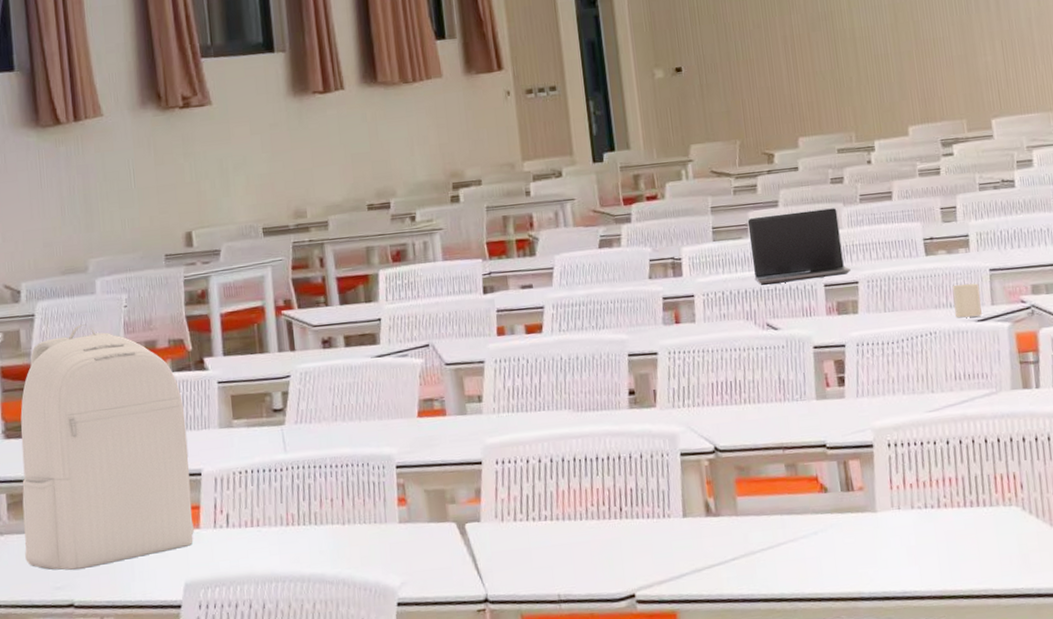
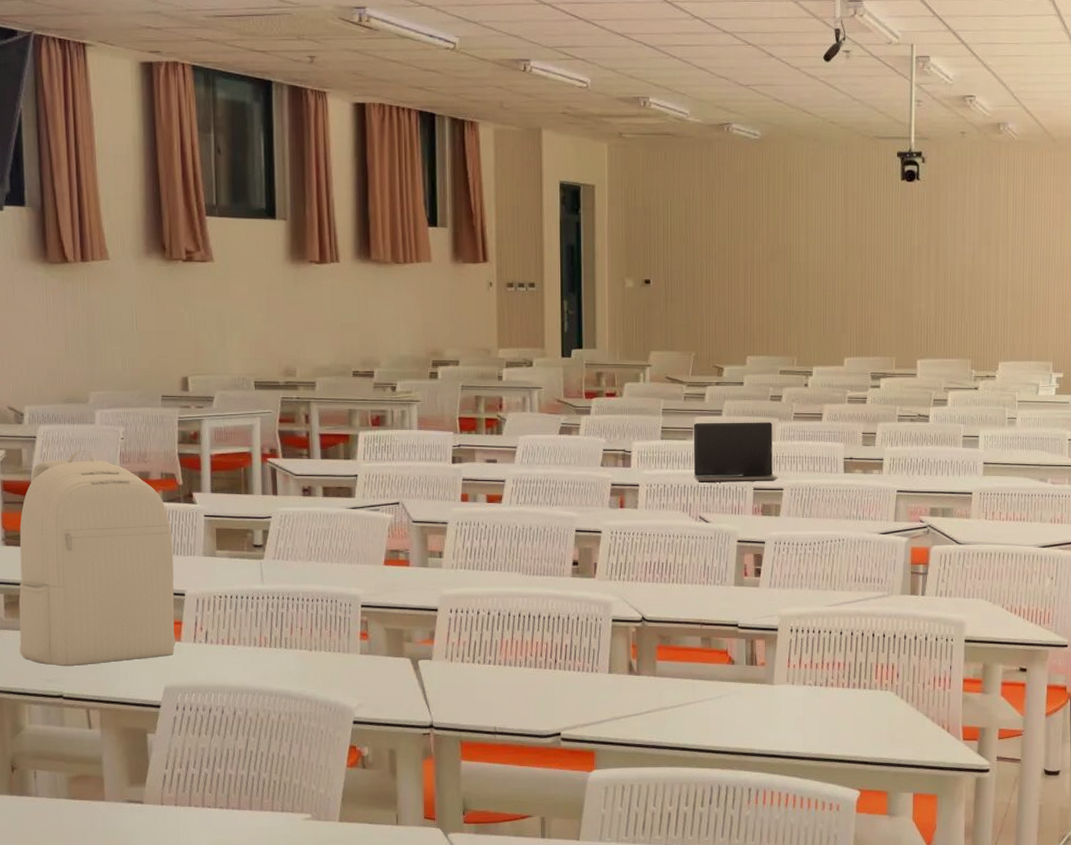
mug: present [952,283,982,318] -> none [863,500,886,530]

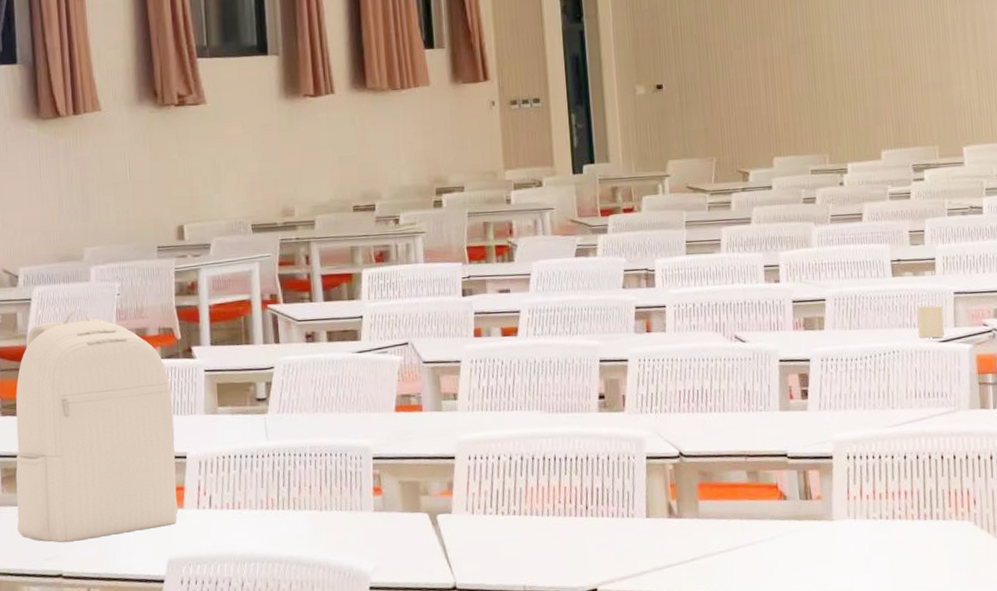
laptop computer: present [693,422,778,482] -> none [720,227,819,299]
mug: none [863,500,886,530] -> present [916,305,945,338]

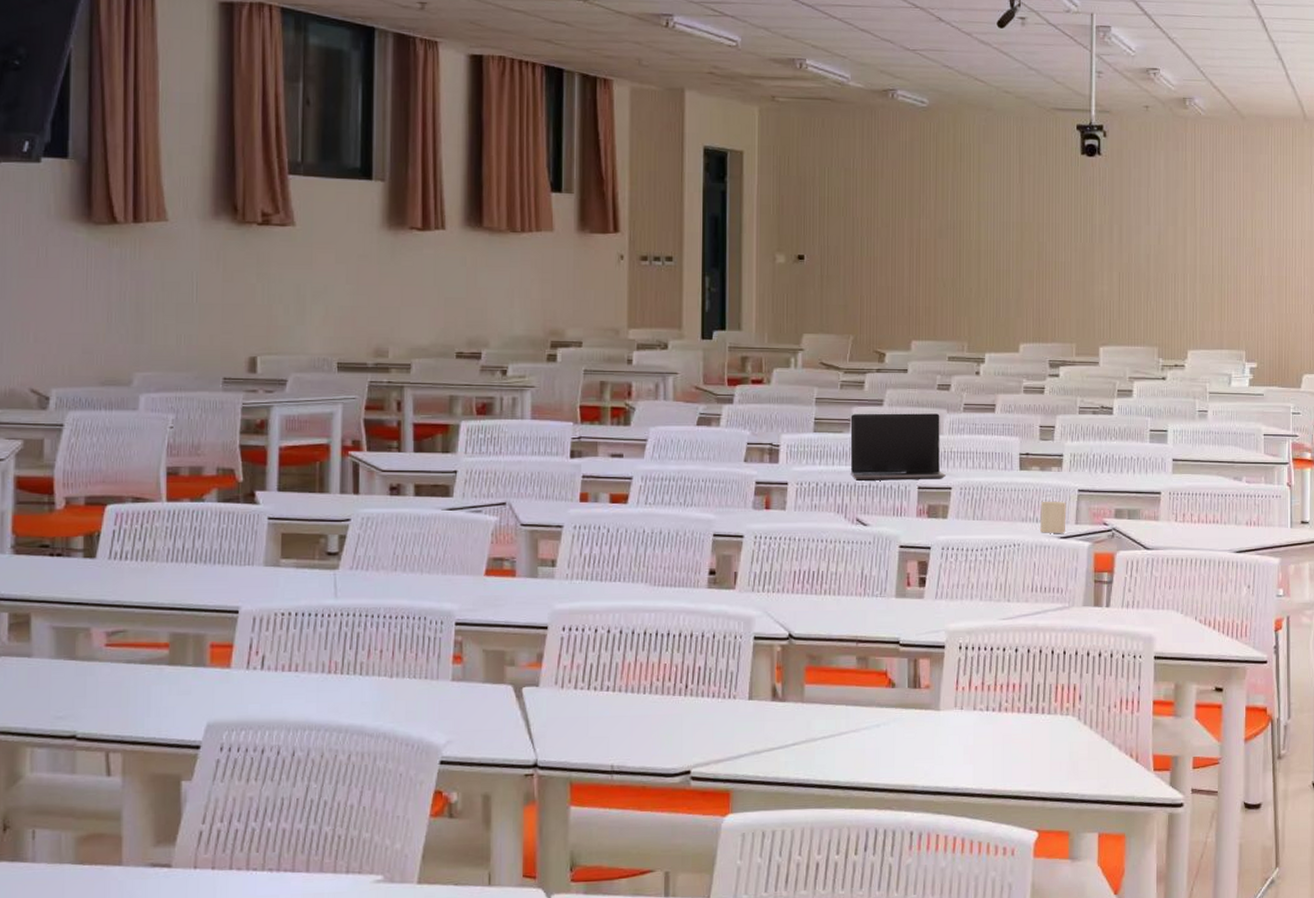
backpack: present [15,310,178,543] -> none [24,441,227,701]
laptop computer: none [720,227,819,299] -> present [850,413,946,480]

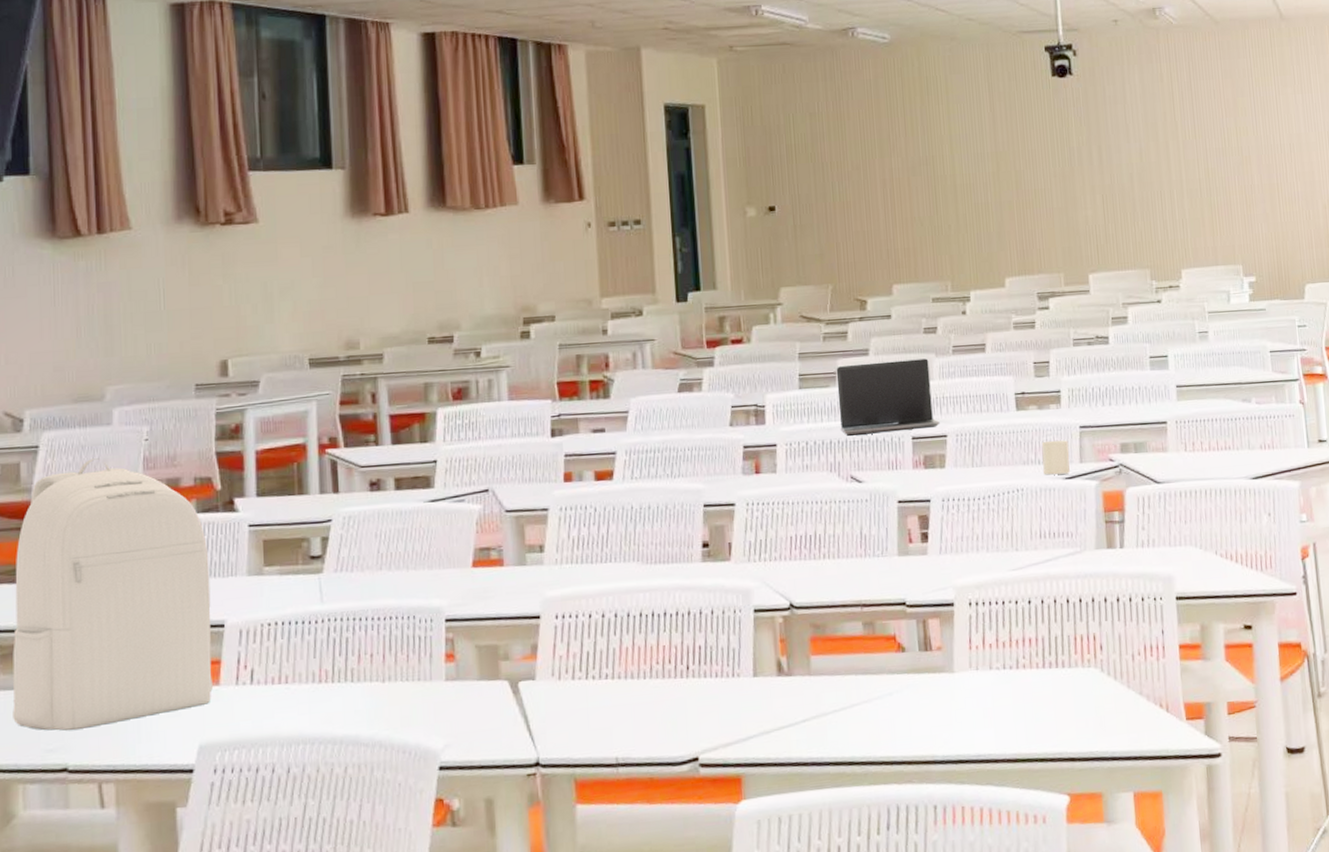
backpack: none [24,441,227,701] -> present [12,458,213,731]

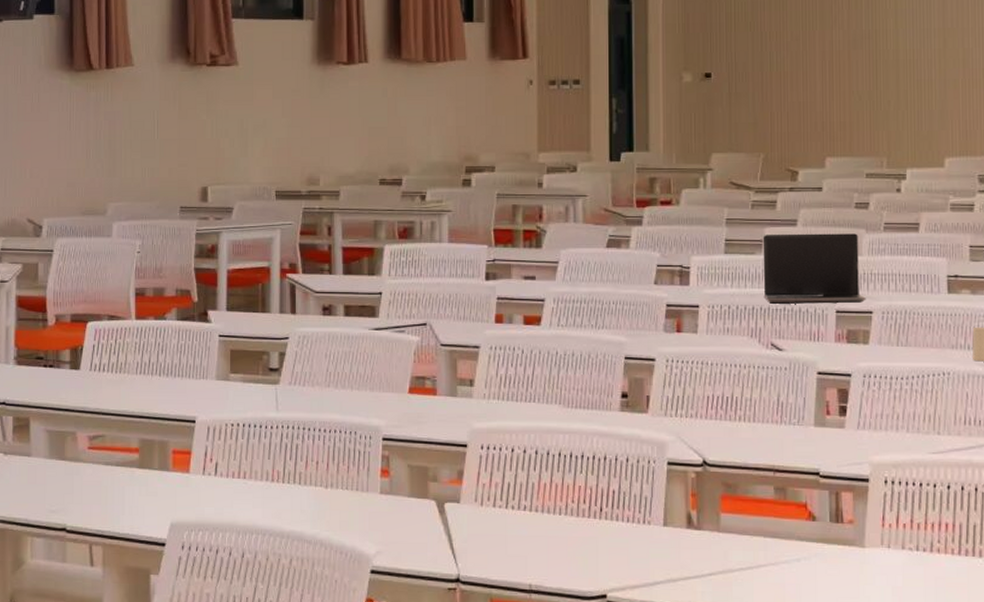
backpack: present [12,458,213,731] -> none [25,265,185,497]

